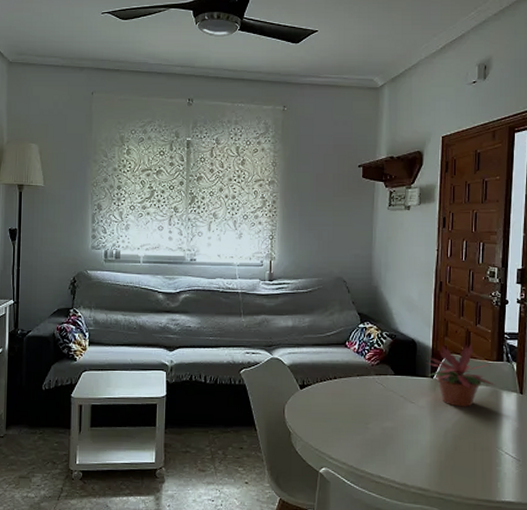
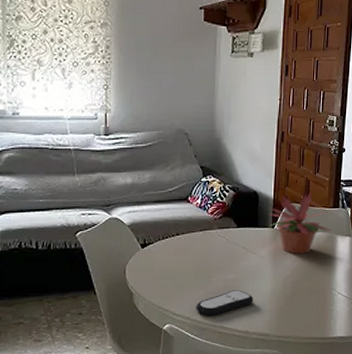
remote control: none [352,439,412,464] -> present [196,290,253,316]

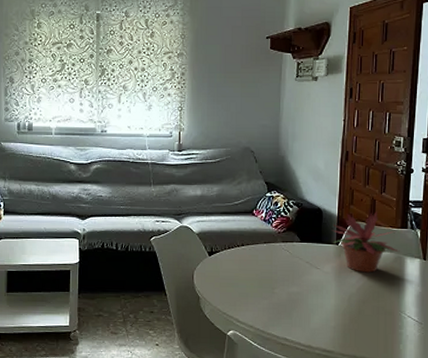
remote control: present [196,290,253,316] -> none [259,303,317,327]

